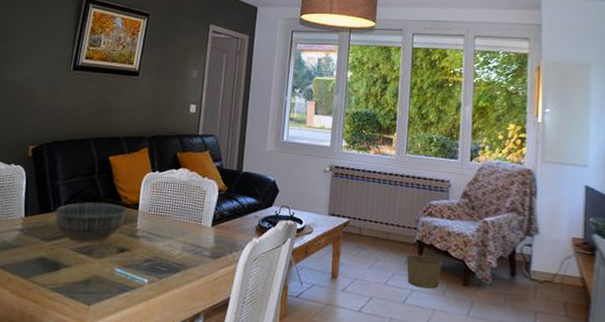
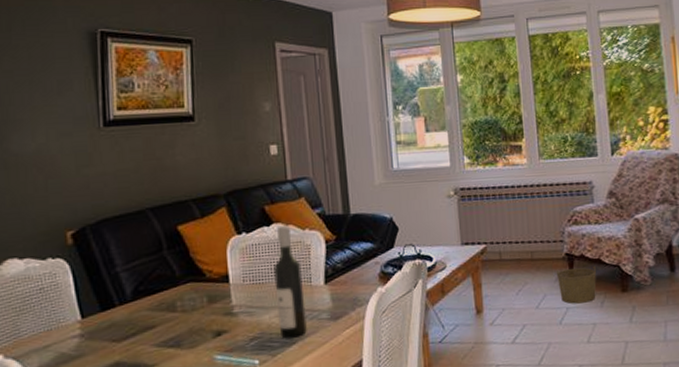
bowl: present [55,202,128,242] -> none [120,281,216,335]
bottle: none [168,171,196,267] -> present [273,225,307,339]

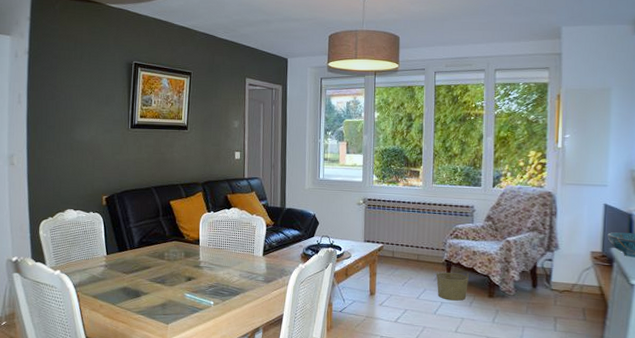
bottle: present [273,225,307,339] -> none [229,210,248,291]

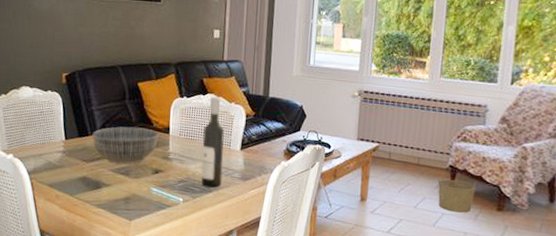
bowl: none [131,240,191,273] -> present [92,126,159,164]
bottle: none [229,210,248,291] -> present [201,96,225,188]

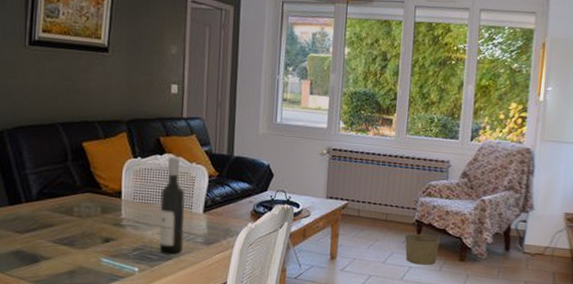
bowl: present [92,126,159,164] -> none [26,191,110,233]

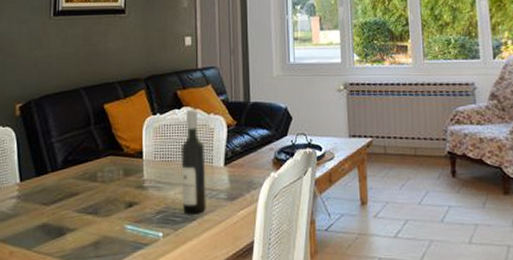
basket: present [405,234,441,265] -> none [438,165,479,203]

